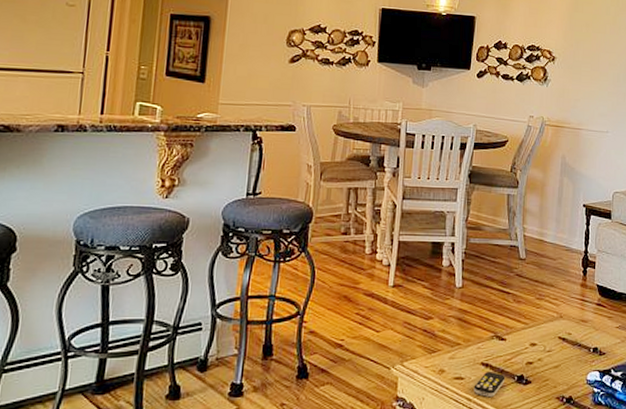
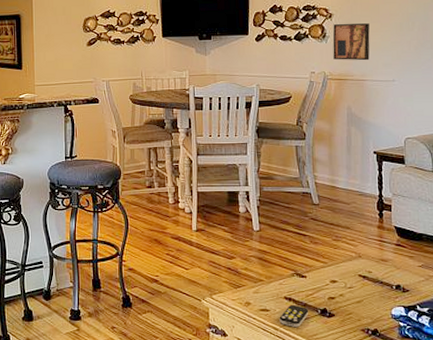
wall art: none [553,68,589,109] -> present [332,23,370,61]

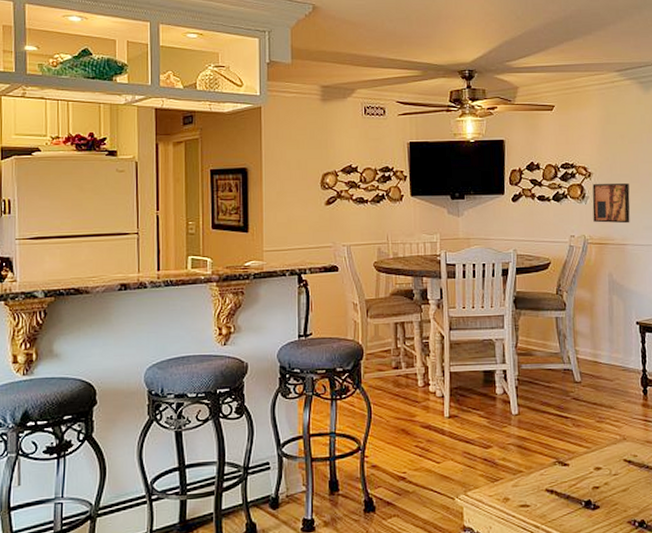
remote control: present [279,305,309,328] -> none [540,498,573,524]

